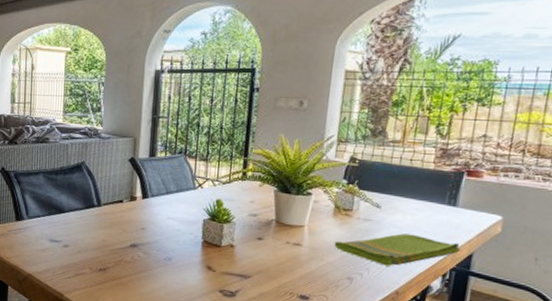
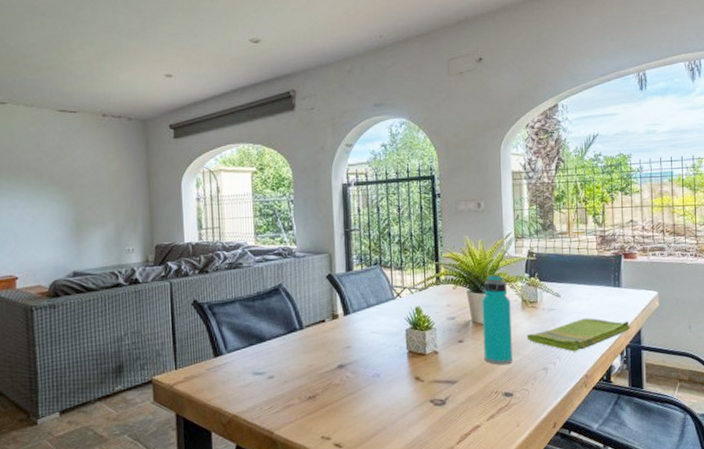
water bottle: none [283,176,322,269] -> present [482,274,513,365]

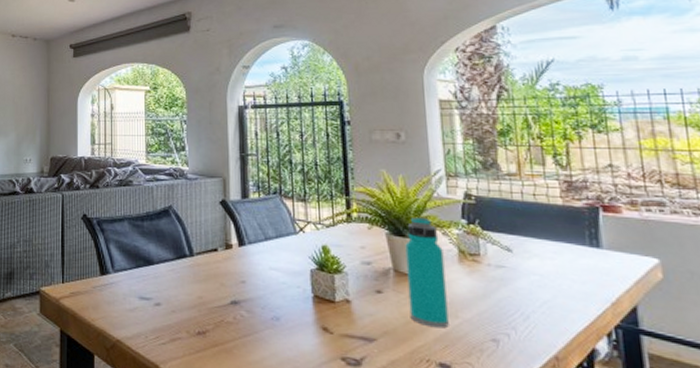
dish towel: present [526,318,631,352] -> none [467,282,621,324]

